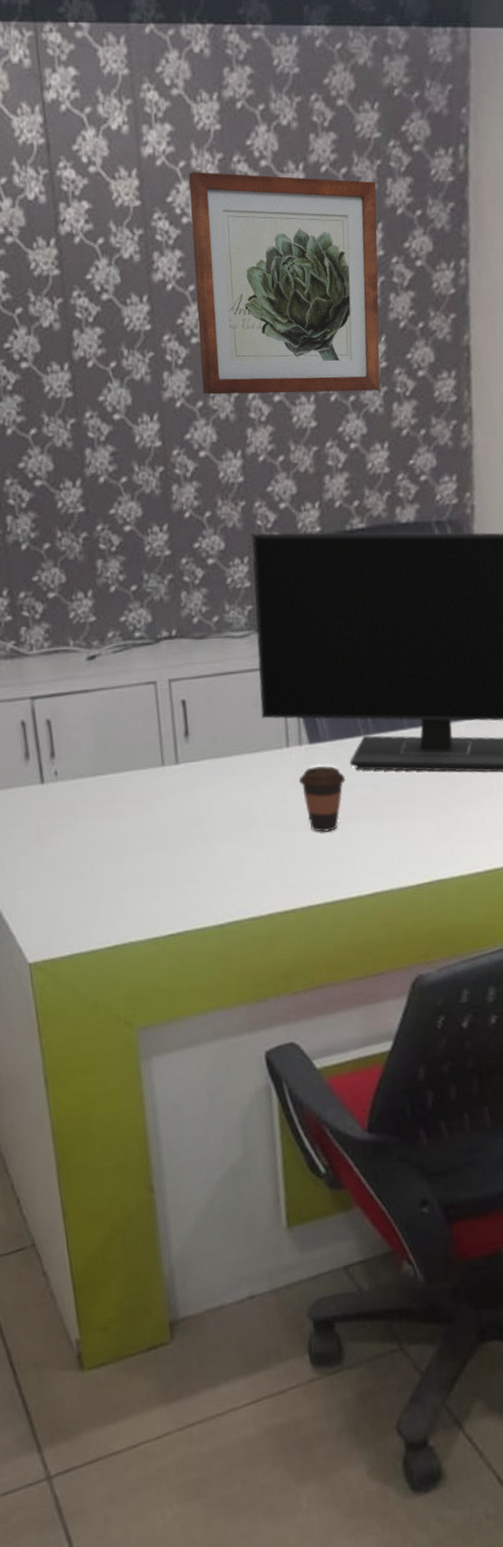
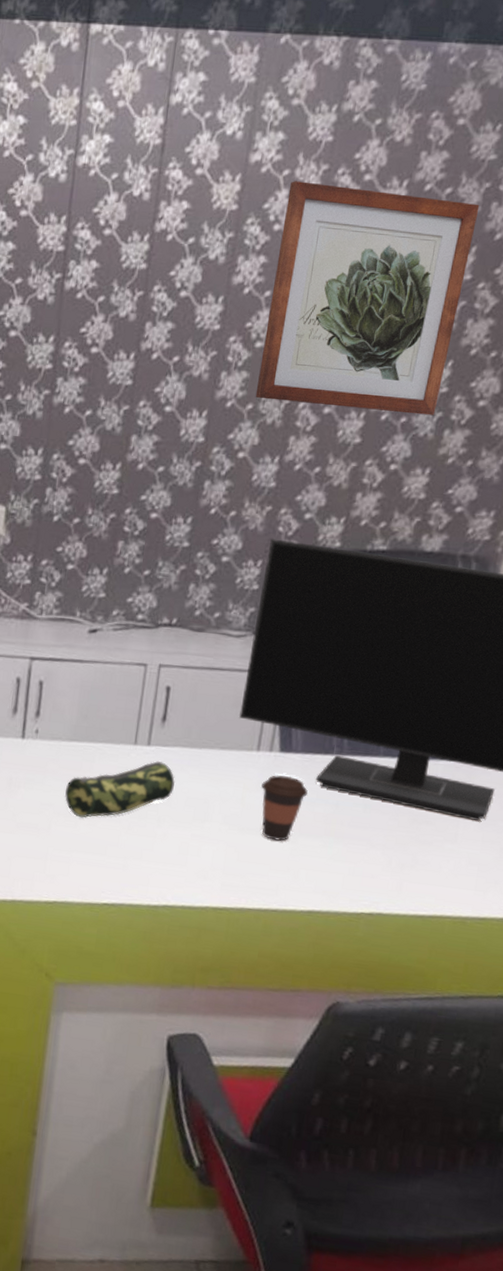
pencil case: none [101,777,213,853] -> present [65,760,176,818]

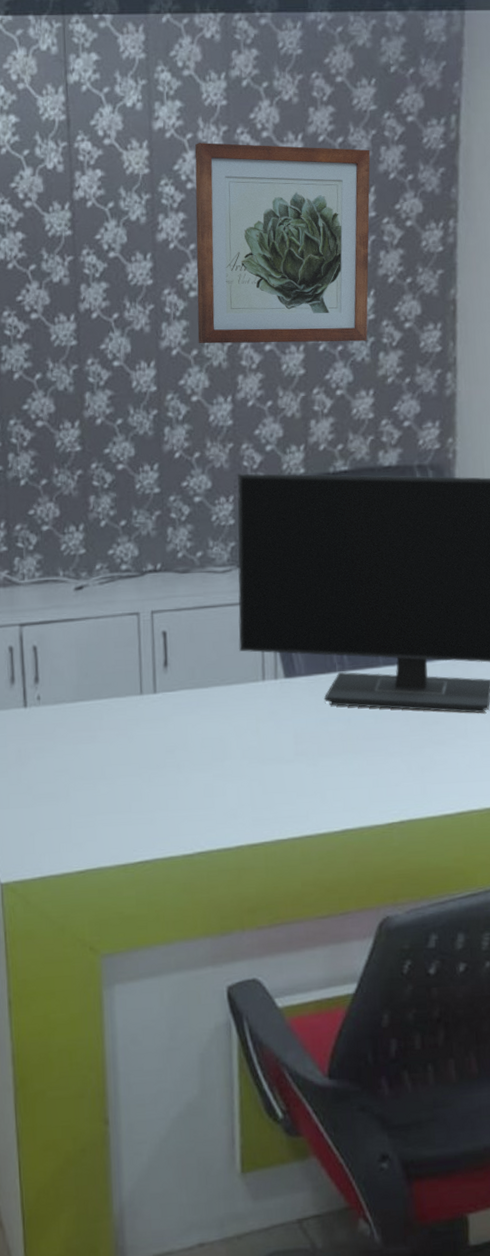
pencil case: present [65,760,176,818] -> none [78,706,188,778]
coffee cup: present [261,775,308,841] -> none [273,700,319,766]

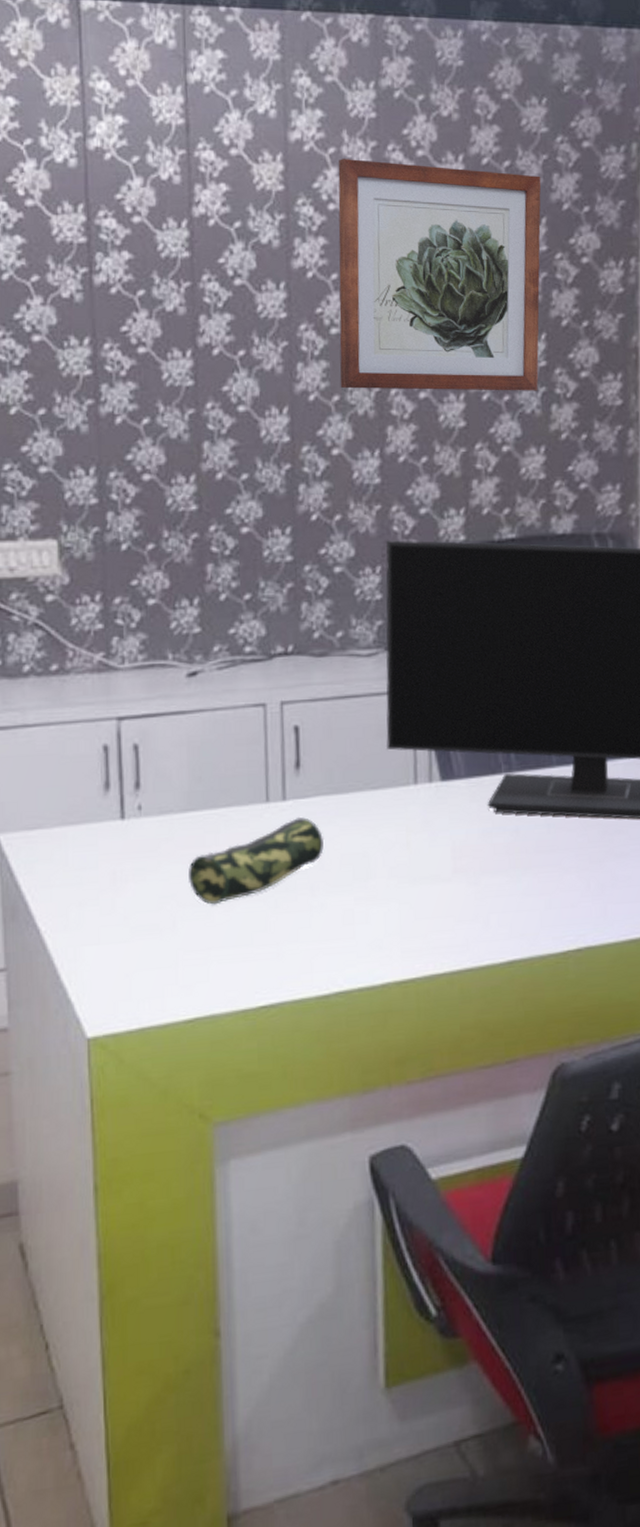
pencil case: none [78,706,188,778] -> present [188,816,325,905]

